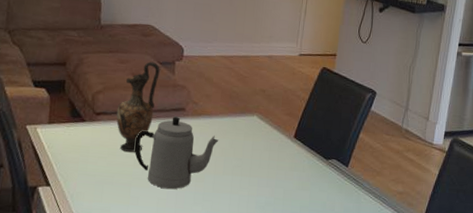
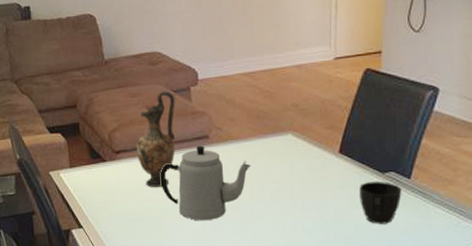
cup: none [306,166,341,206] -> present [359,181,402,224]

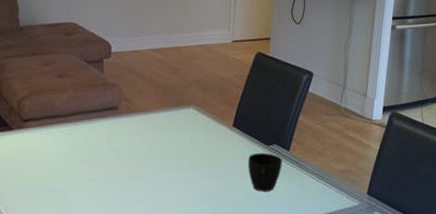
vase: present [136,91,175,187] -> none [45,61,88,157]
teapot: present [160,145,251,221] -> none [67,116,156,191]

